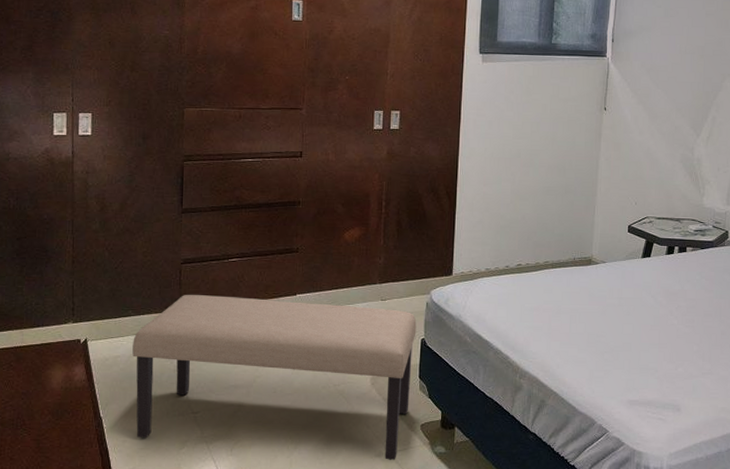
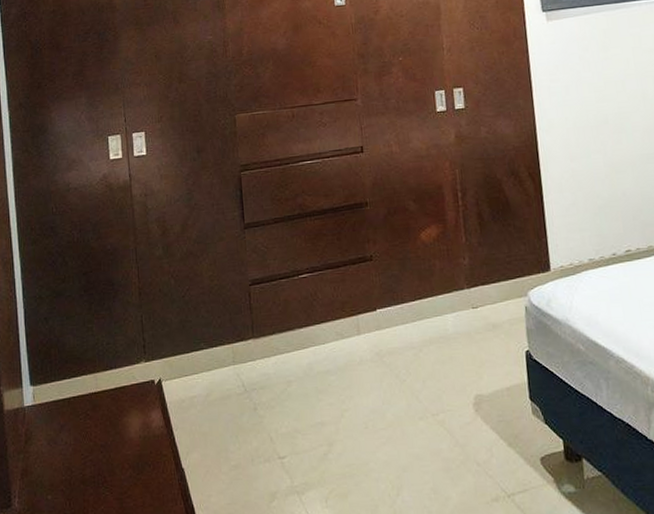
bench: present [132,294,417,460] -> none [208,317,524,505]

